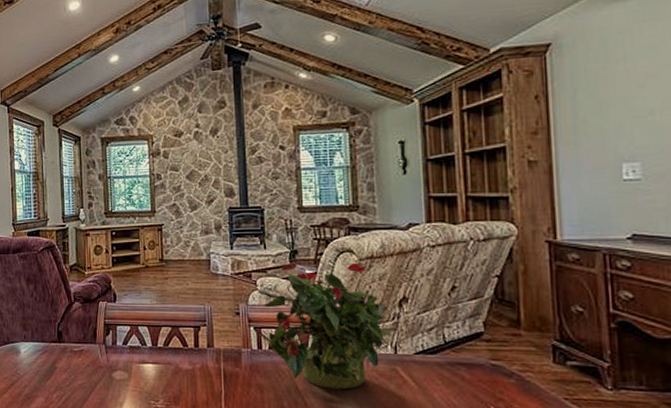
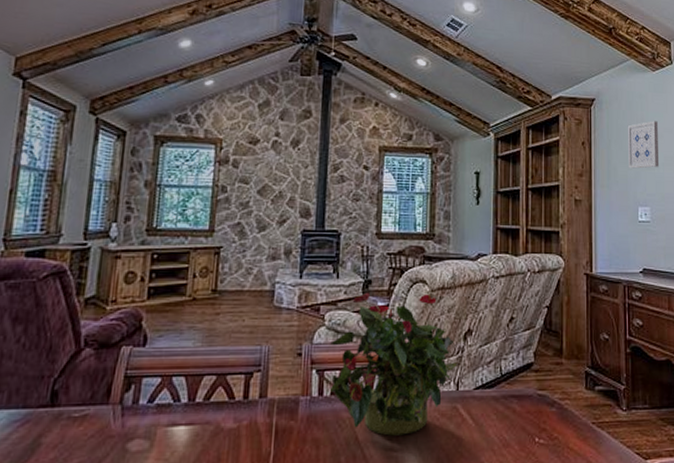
wall art: none [601,57,653,119] -> present [627,121,659,169]

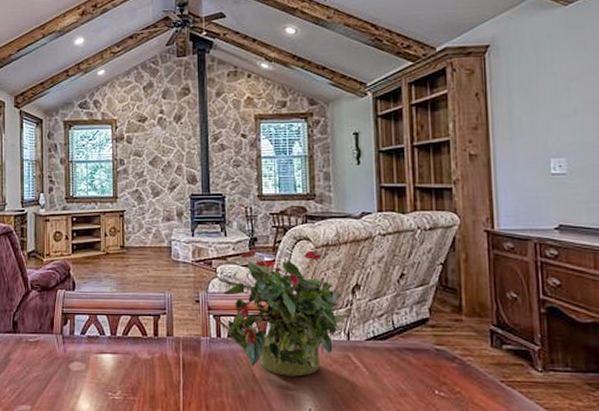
wall art: present [627,121,659,169] -> none [532,62,576,117]

